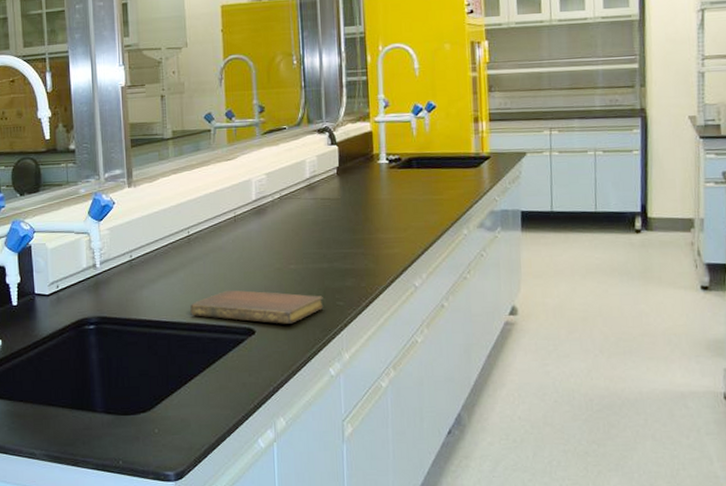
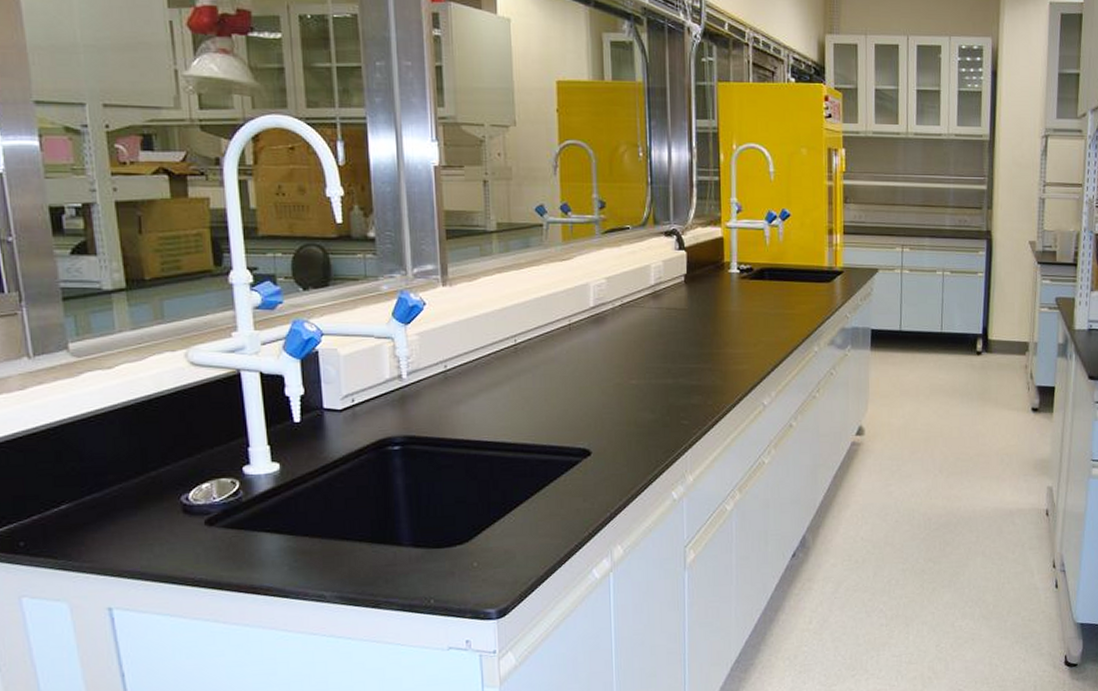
notebook: present [190,290,324,324] -> none [516,406,667,444]

